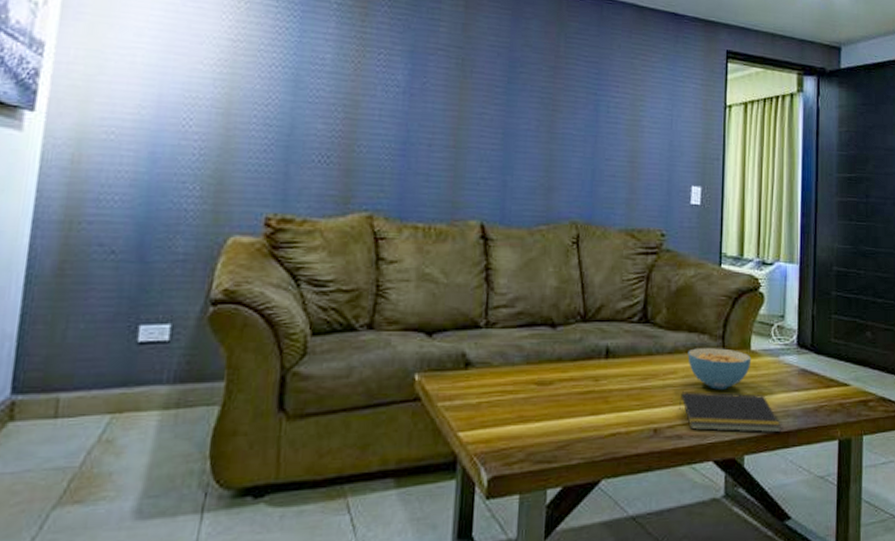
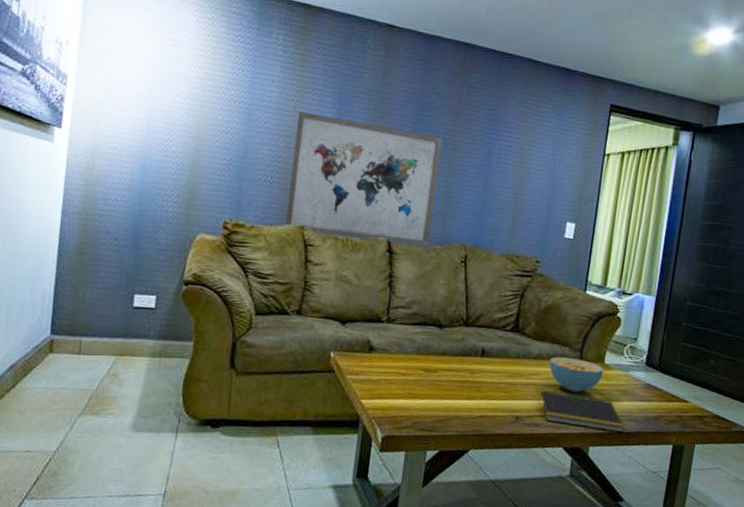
wall art: none [348,74,540,228] -> present [285,111,442,246]

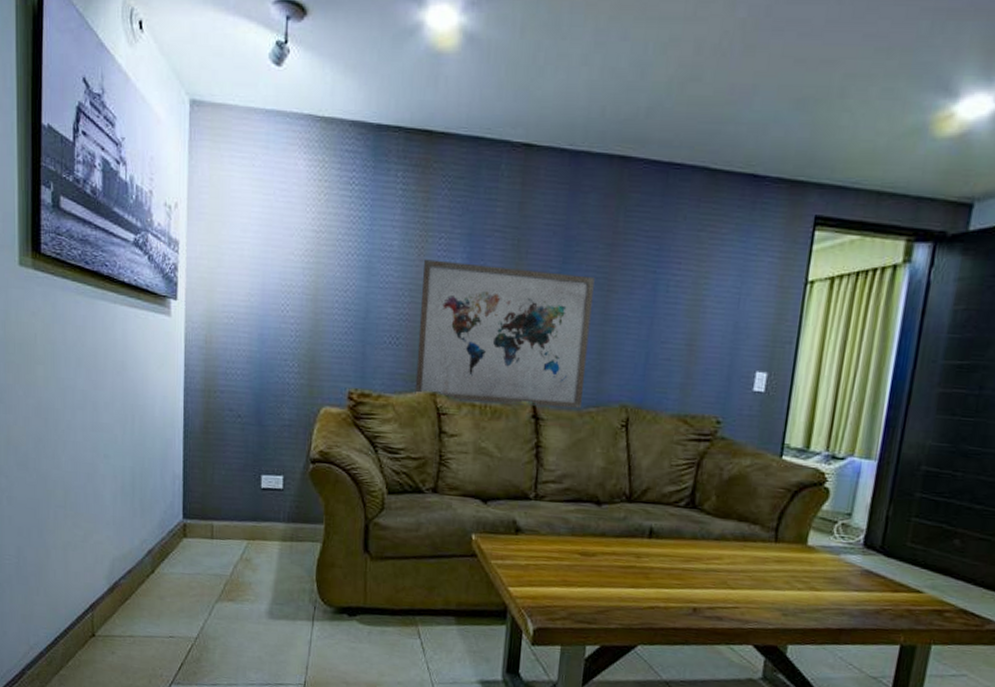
notepad: present [538,390,624,433] -> none [721,577,834,629]
cereal bowl: present [549,357,604,393] -> none [735,537,807,581]

